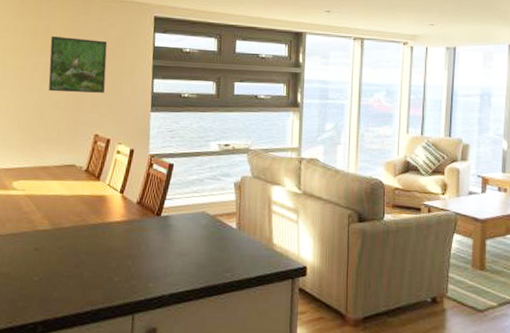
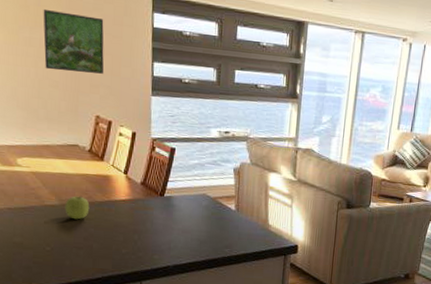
fruit: none [57,218,83,245] -> present [65,195,90,220]

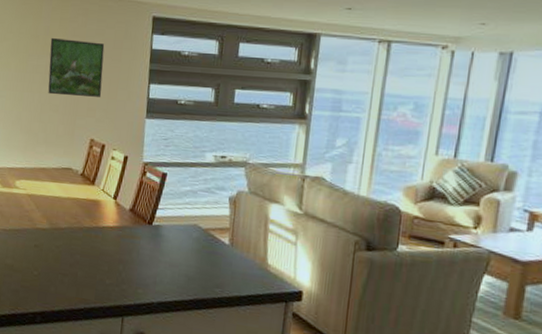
fruit: present [65,195,90,220] -> none [54,219,78,245]

